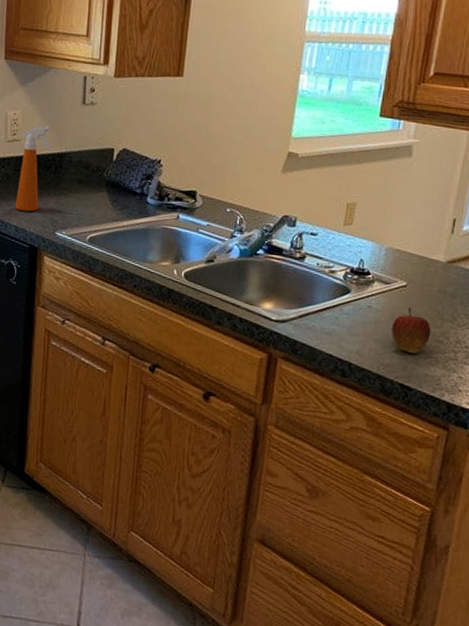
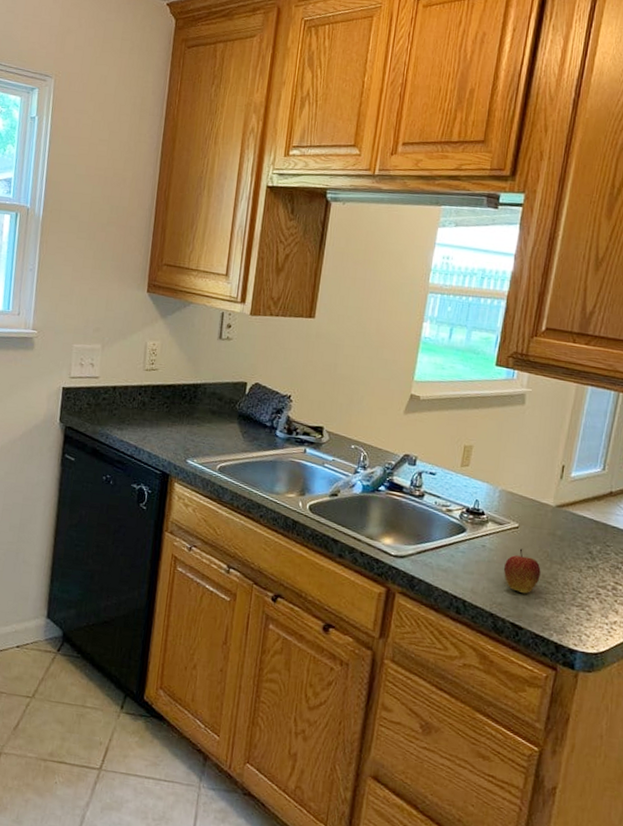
spray bottle: present [15,125,53,212] -> none [149,357,189,439]

